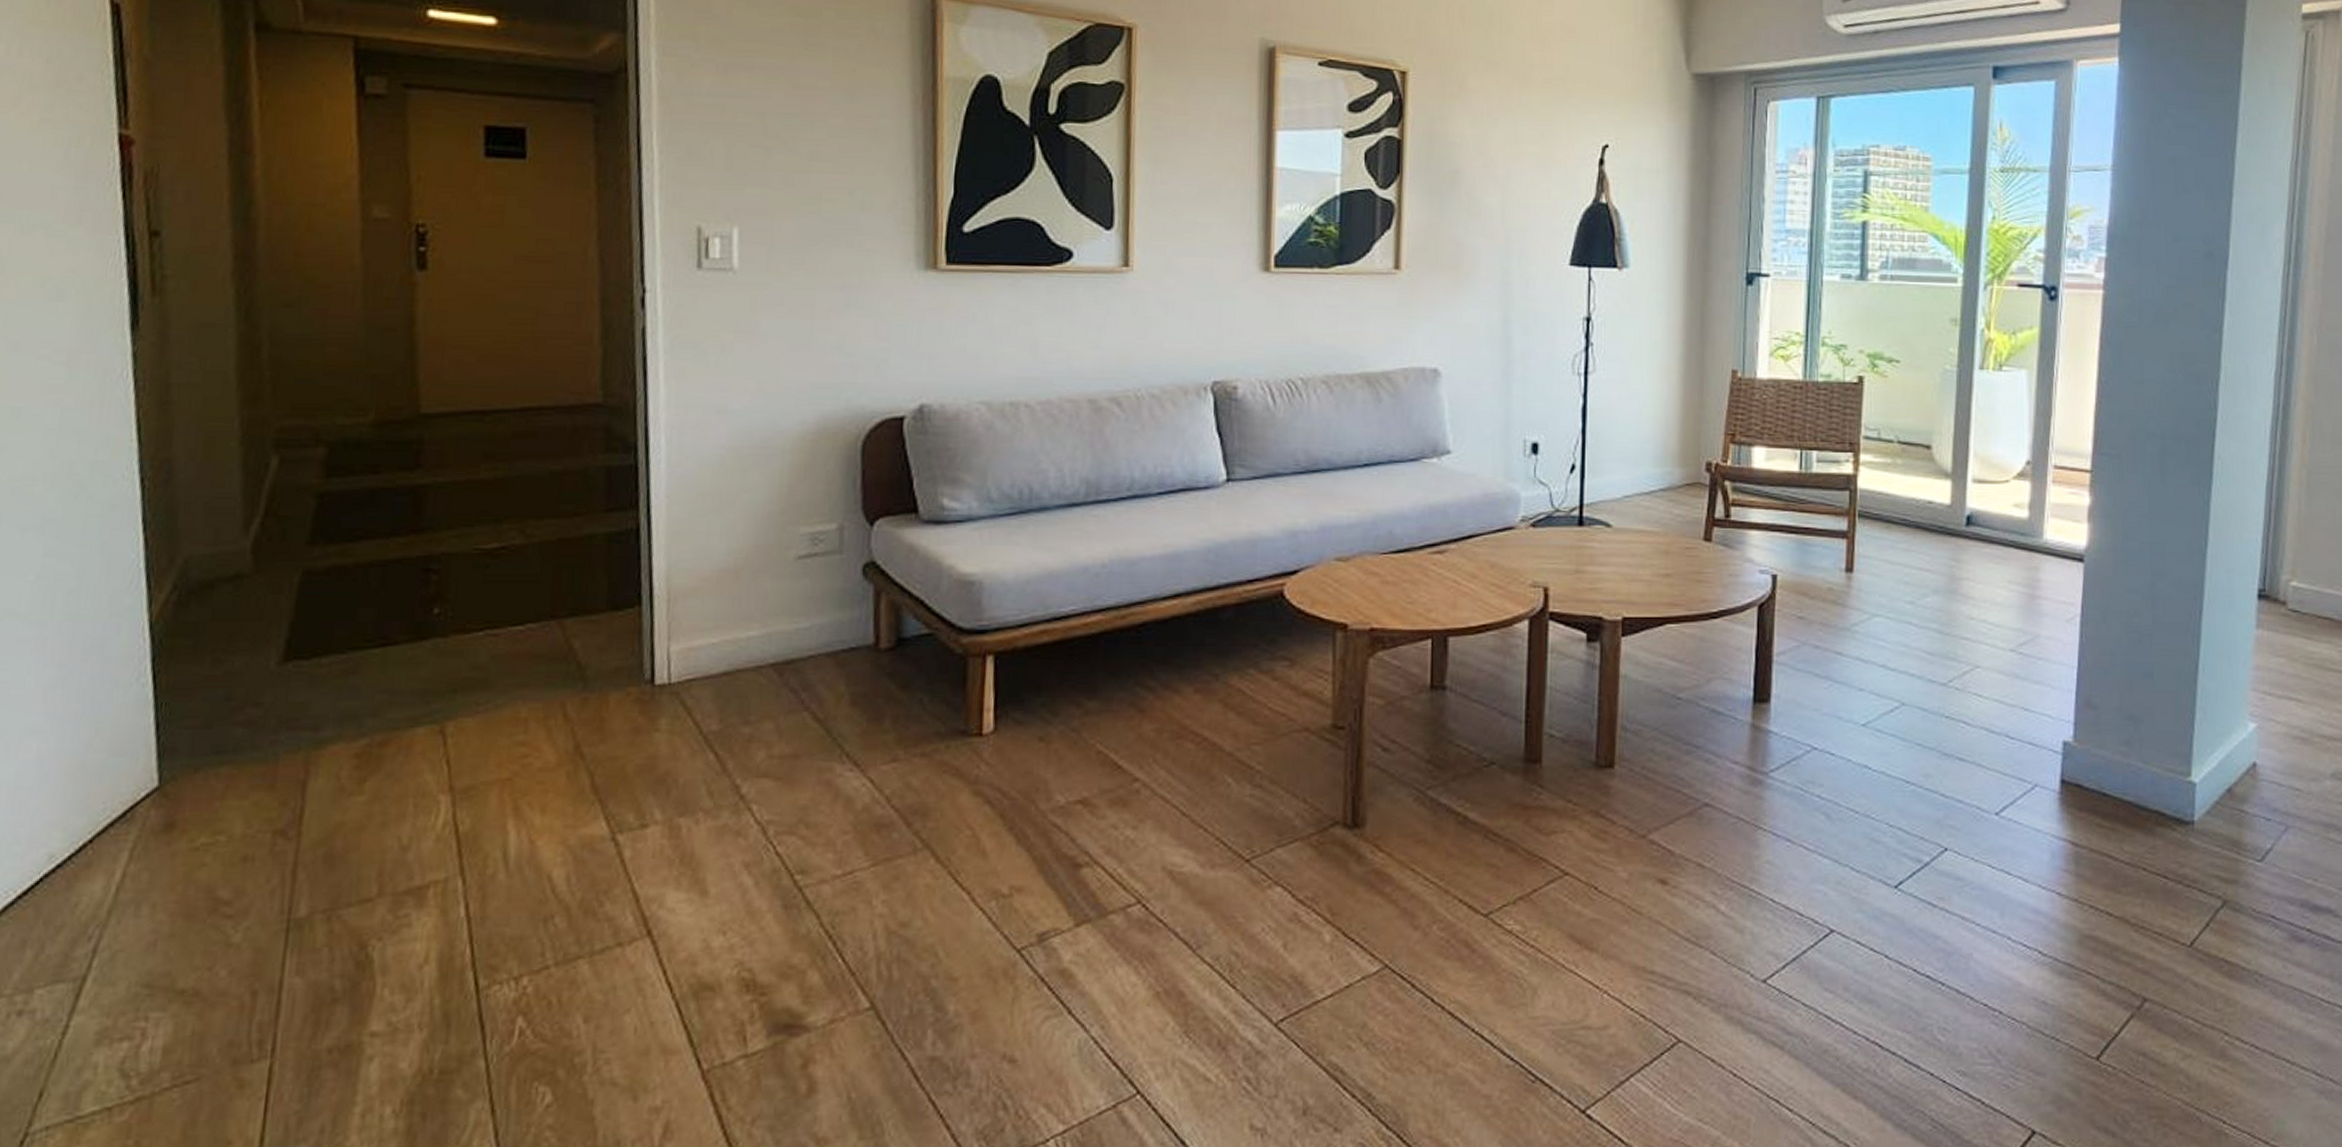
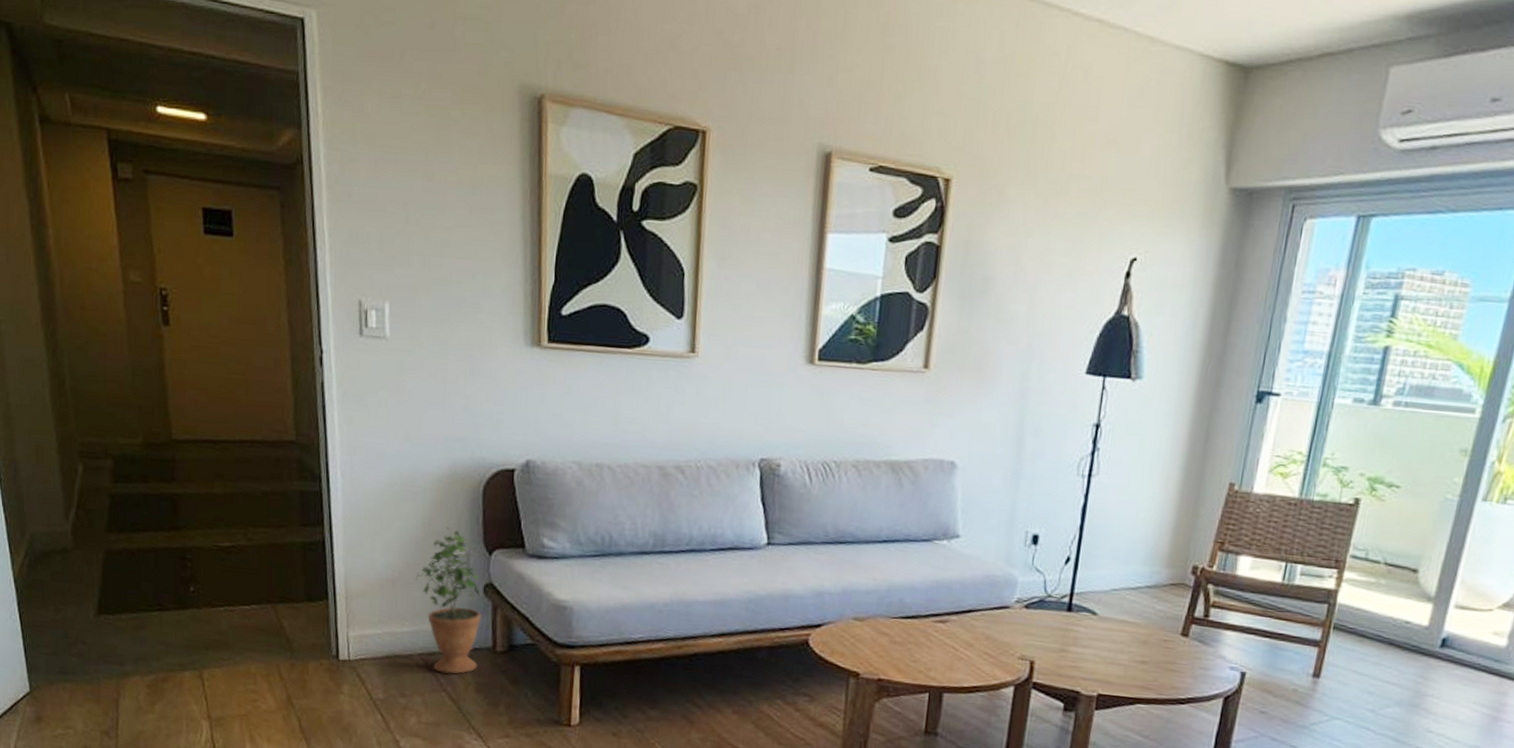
potted plant: none [767,496,859,686] -> present [415,527,481,674]

